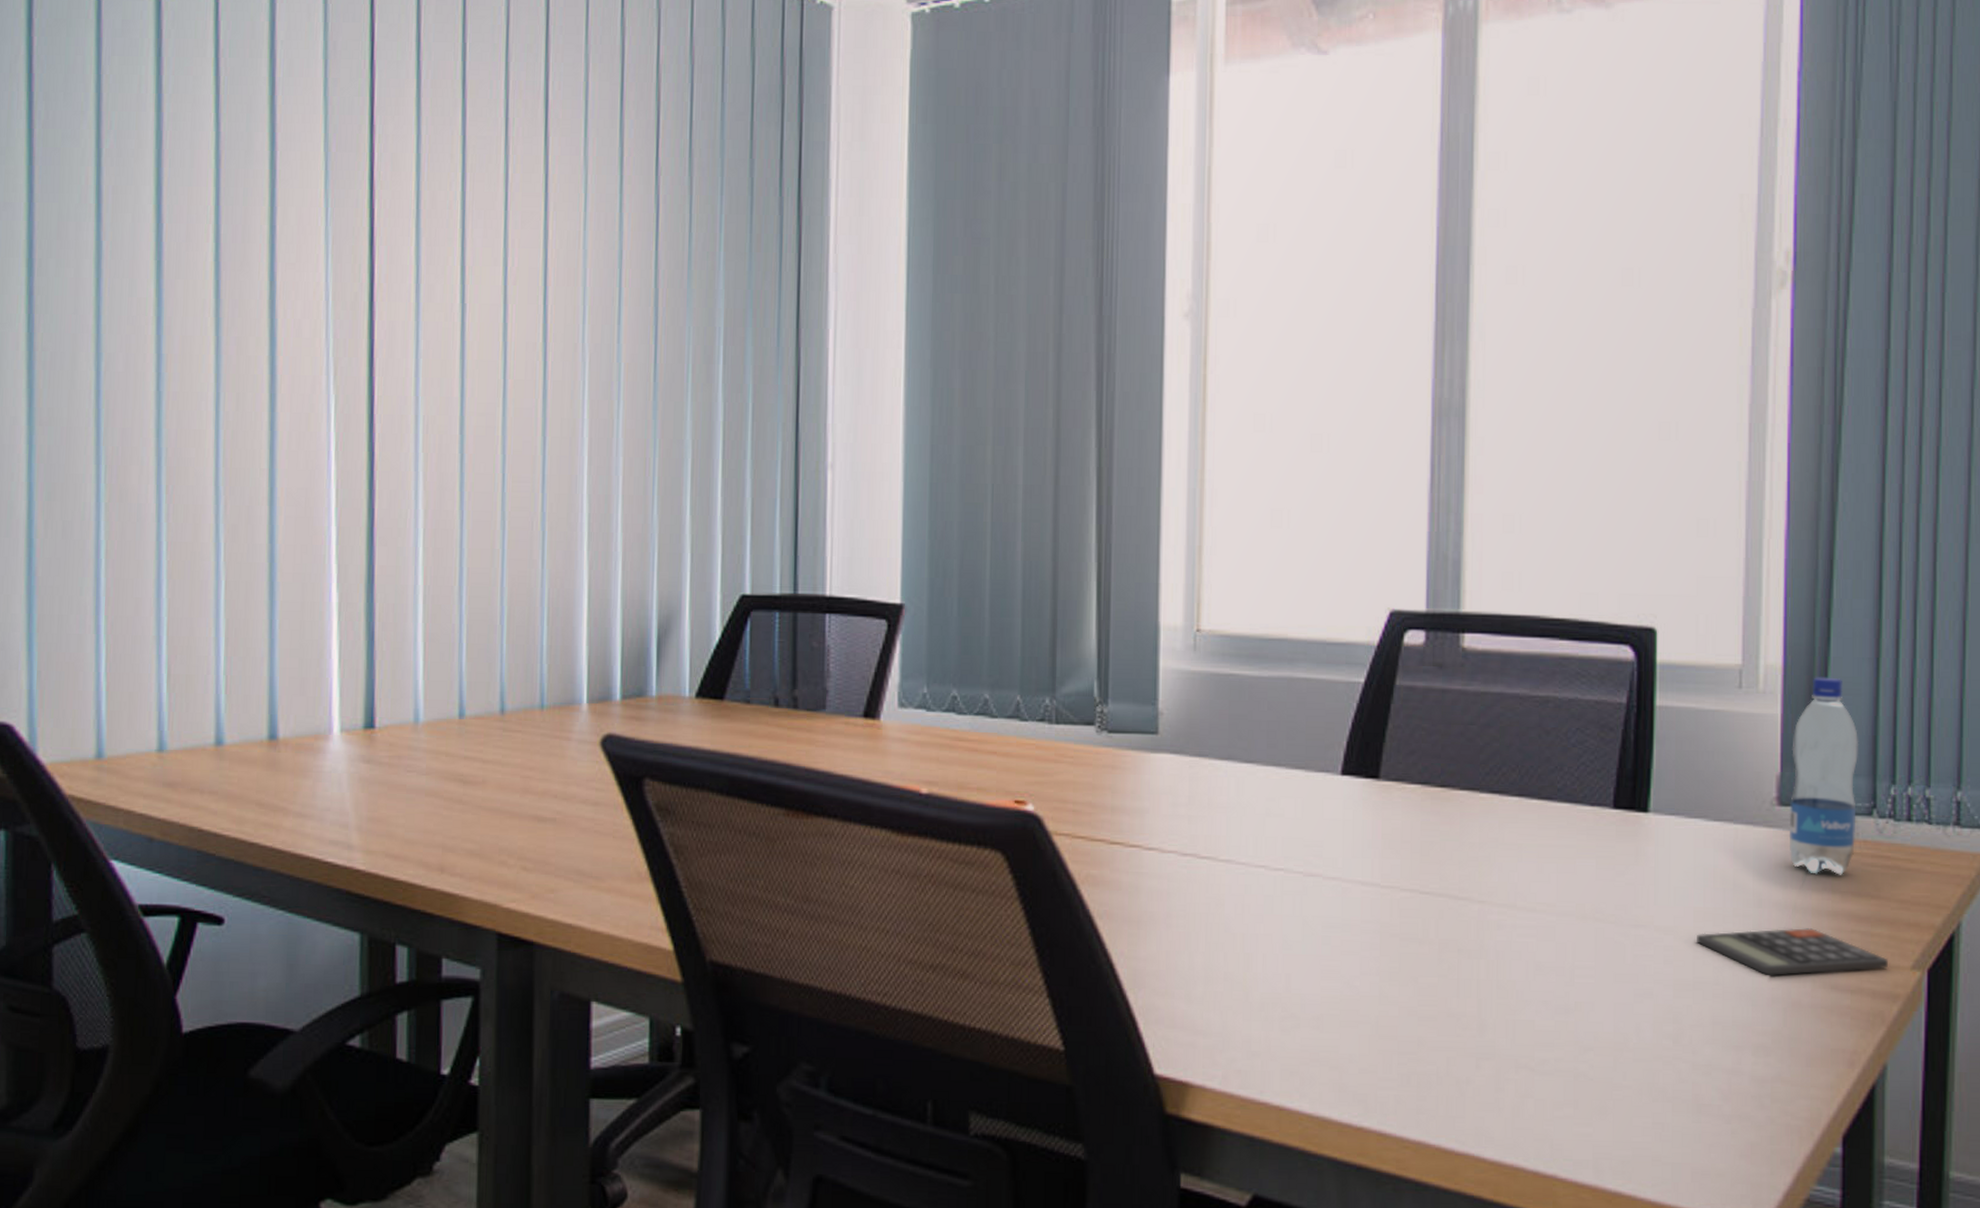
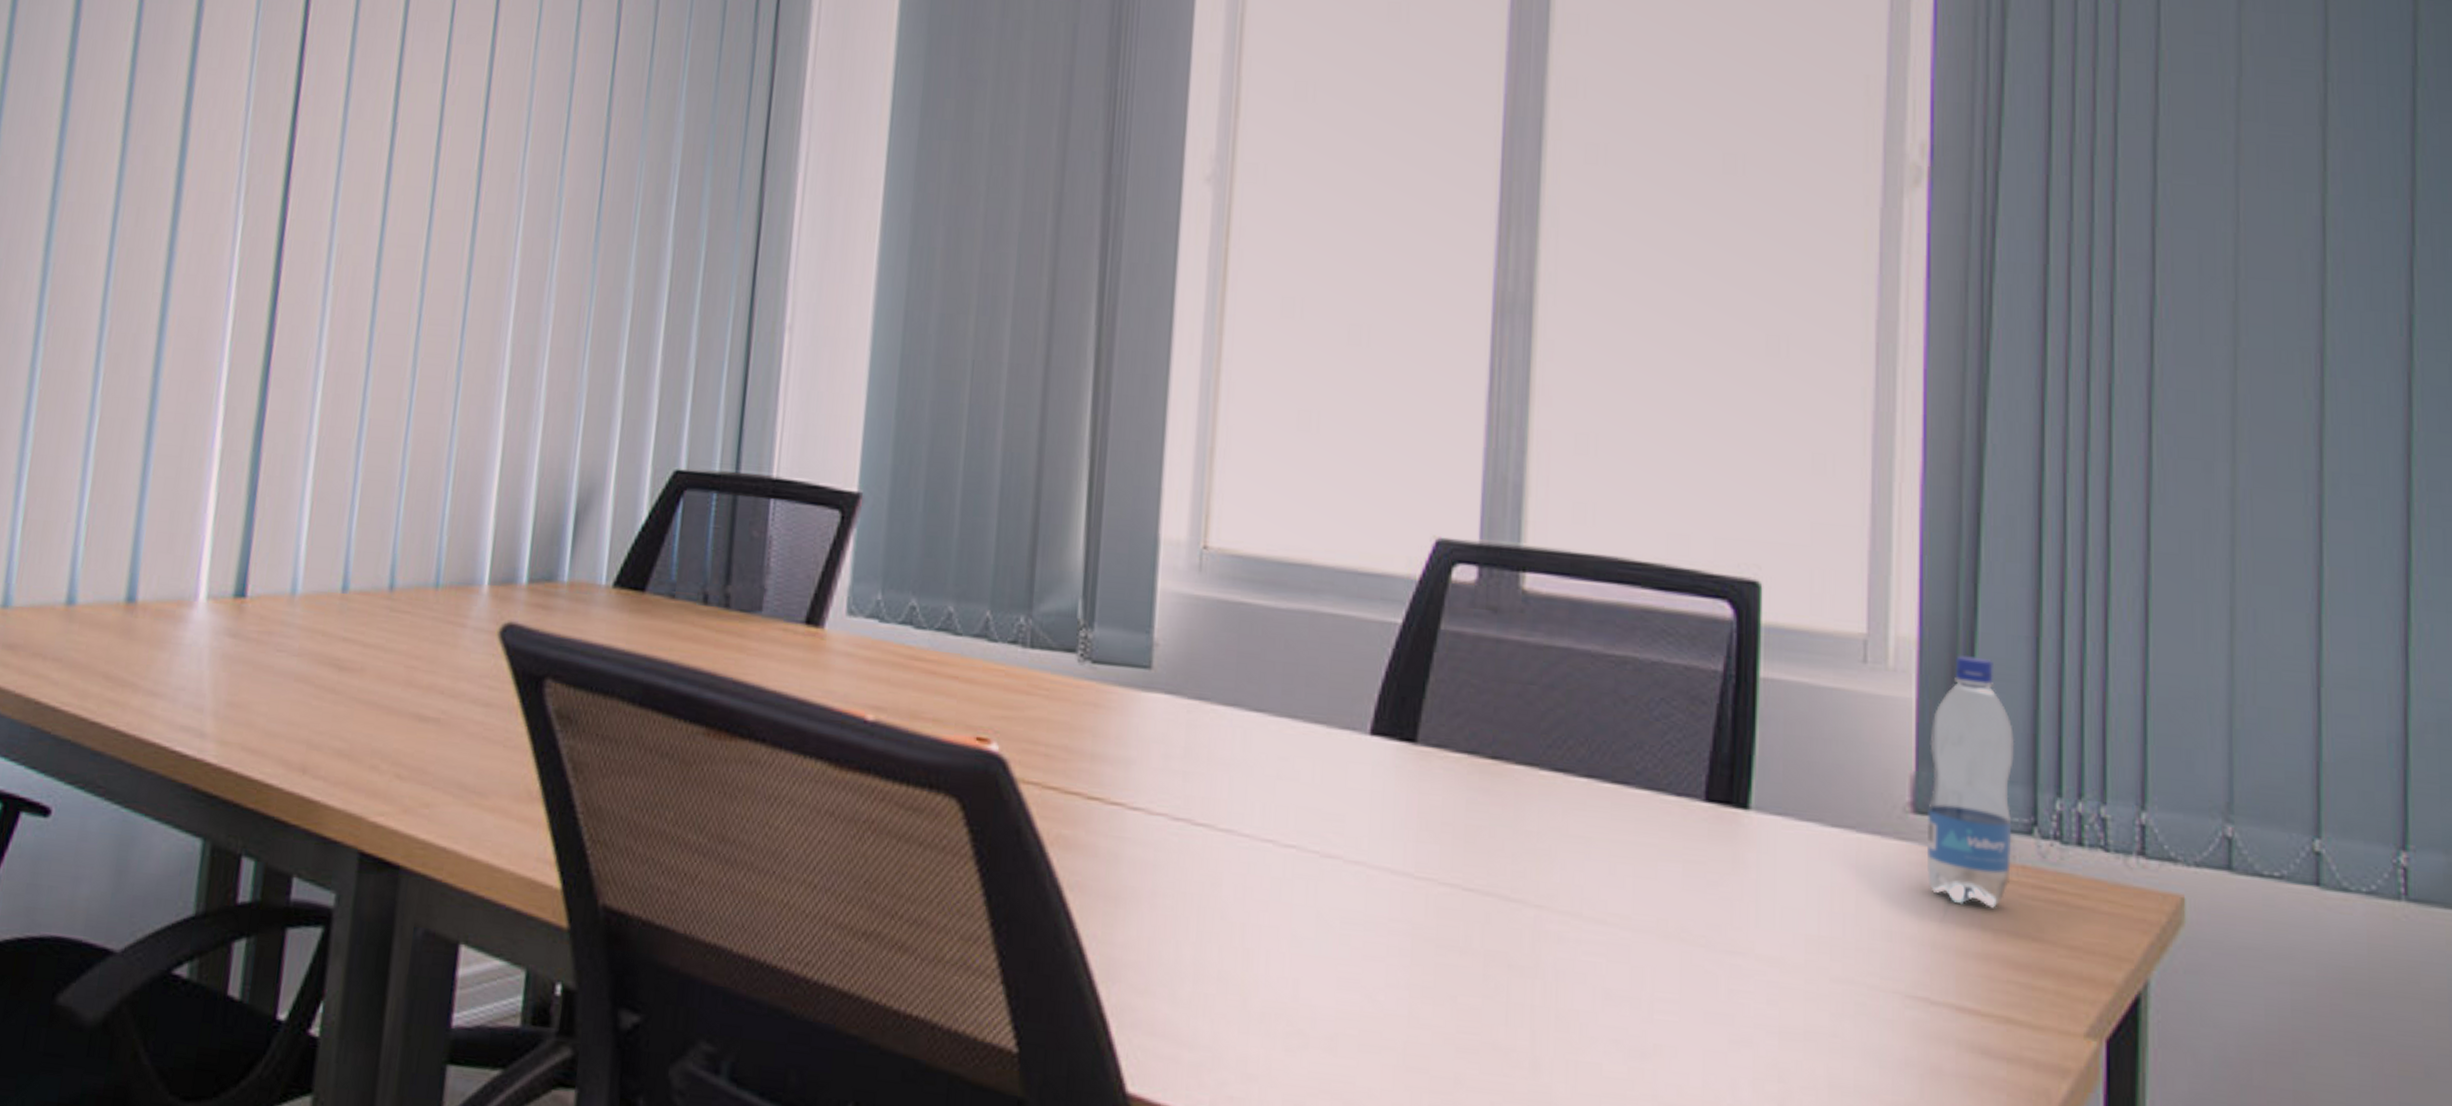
calculator: present [1697,928,1888,976] -> none [1809,968,2055,1034]

